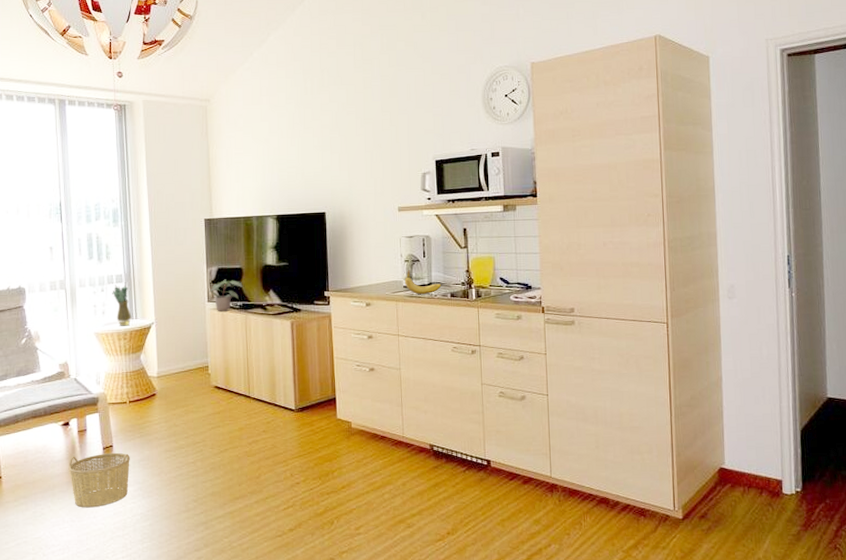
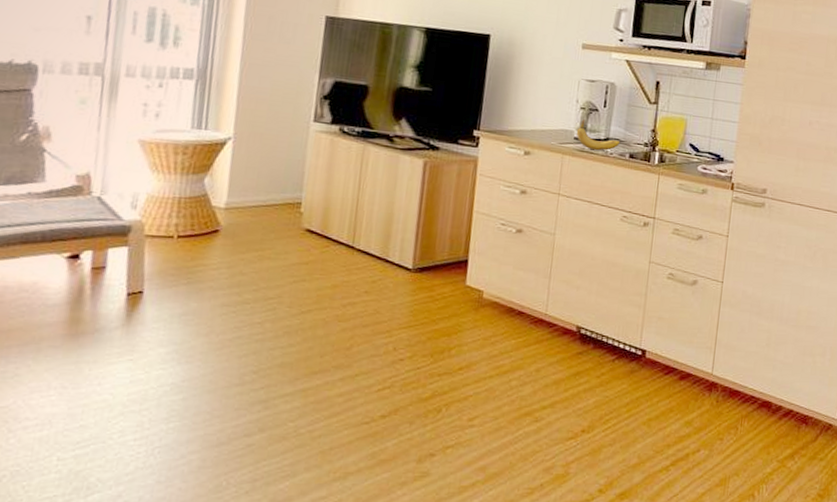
basket: present [68,452,130,508] -> none [68,300,168,372]
vase: present [112,285,132,326] -> none [174,81,201,137]
potted plant: present [208,279,243,311] -> none [315,96,366,137]

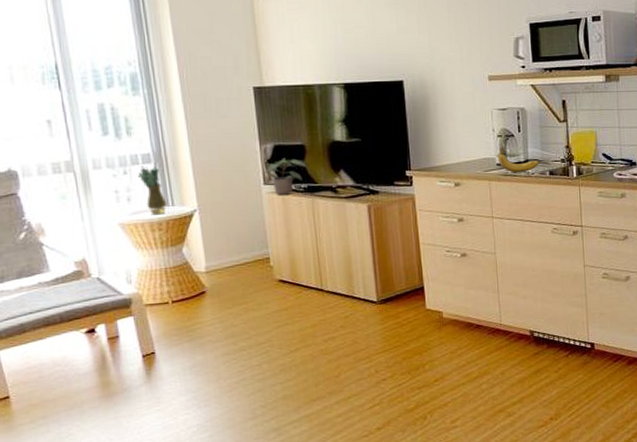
vase: none [174,81,201,137] -> present [138,166,168,215]
potted plant: none [315,96,366,137] -> present [263,158,307,195]

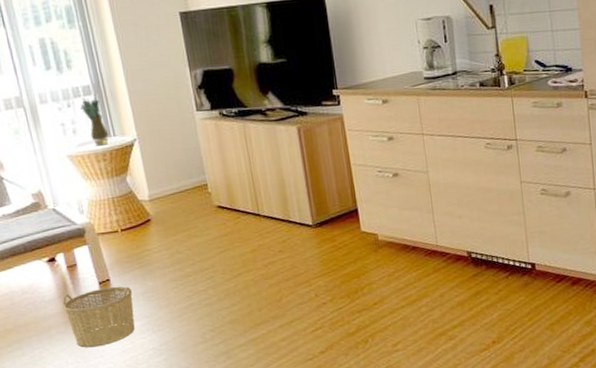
basket: none [99,359,180,424] -> present [62,286,135,348]
potted plant: present [263,158,307,195] -> none [195,83,236,121]
fruit: present [497,146,539,173] -> none [424,58,469,87]

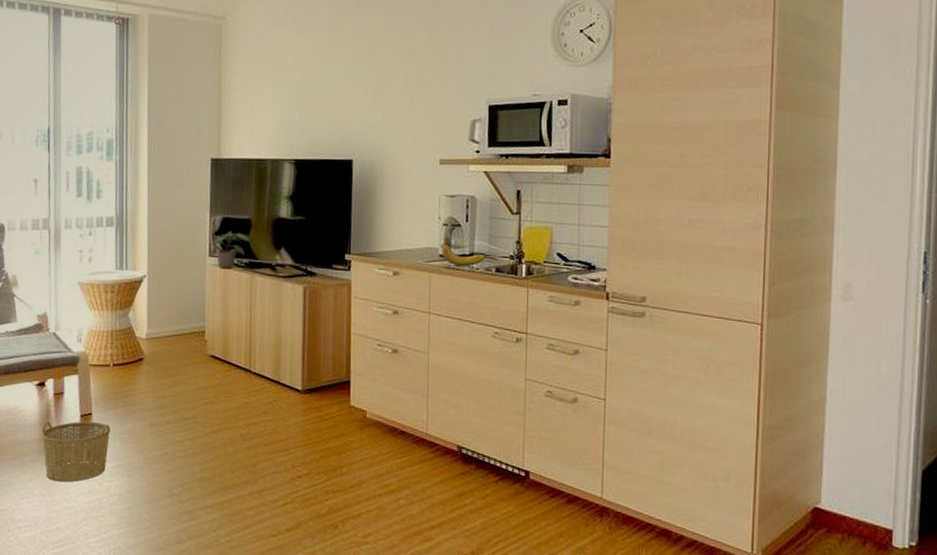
vase: present [80,98,110,146] -> none [101,228,122,277]
potted plant: none [195,83,236,121] -> present [209,231,251,269]
fruit: none [424,58,469,87] -> present [441,236,486,267]

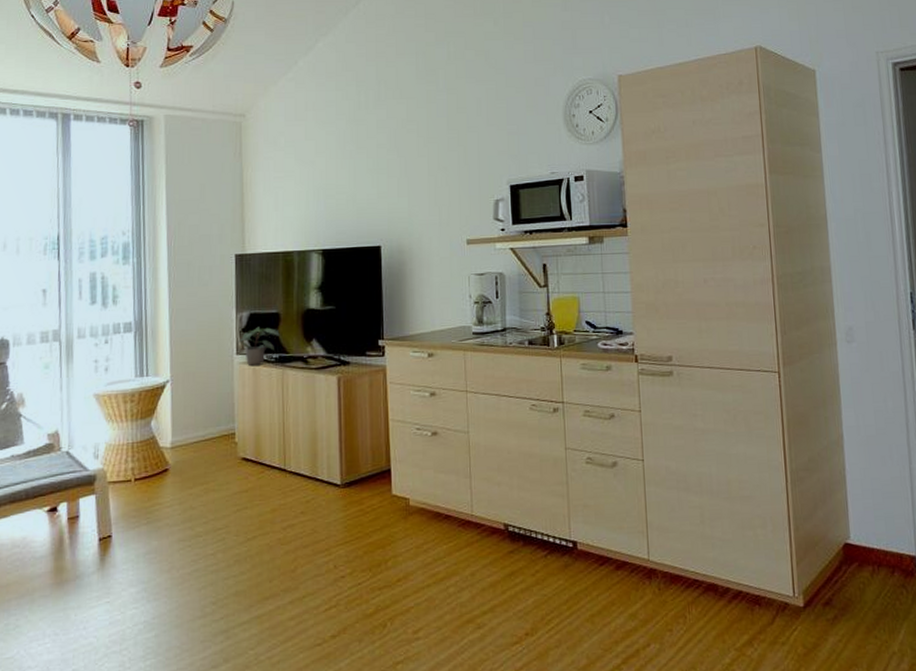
basket: present [41,421,110,482] -> none [54,544,133,617]
fruit: present [441,236,486,267] -> none [474,313,518,343]

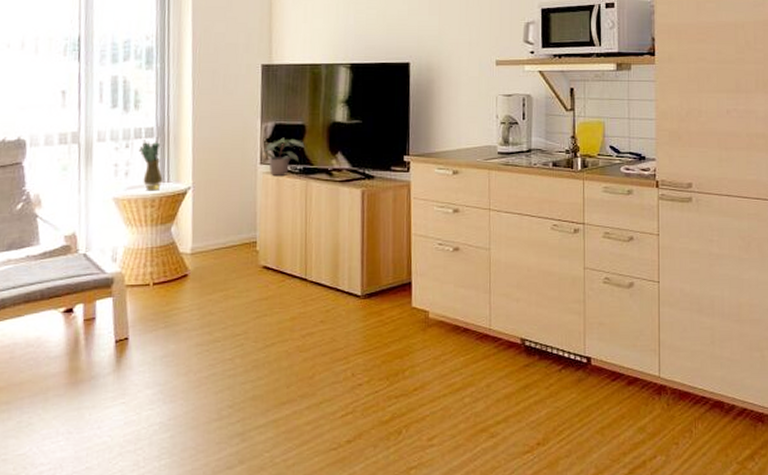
vase: none [118,335,142,386] -> present [139,140,163,191]

